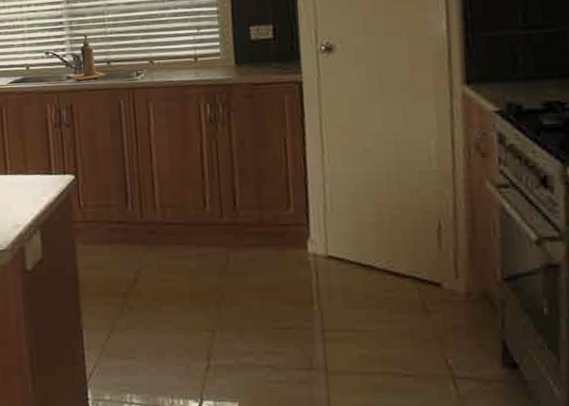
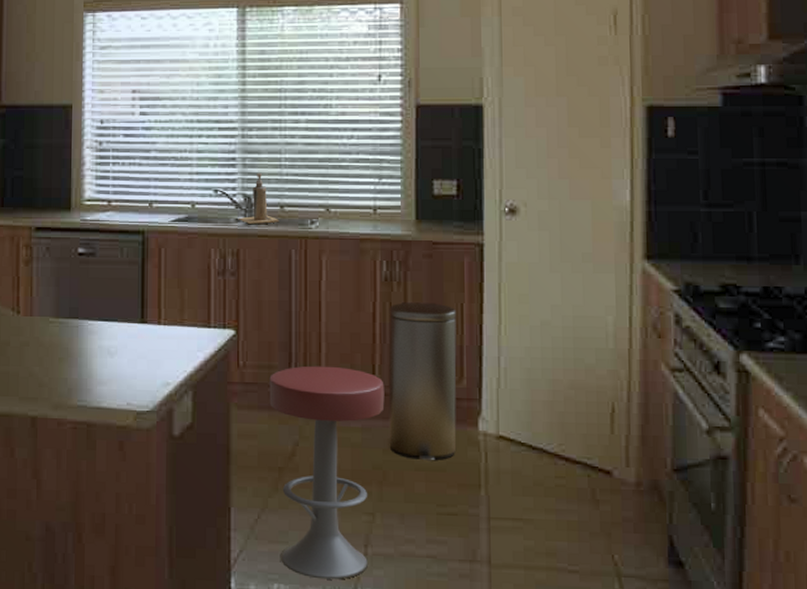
bar stool: none [108,202,217,389] -> present [269,365,385,580]
pedal bin: none [215,139,287,282] -> present [388,302,457,461]

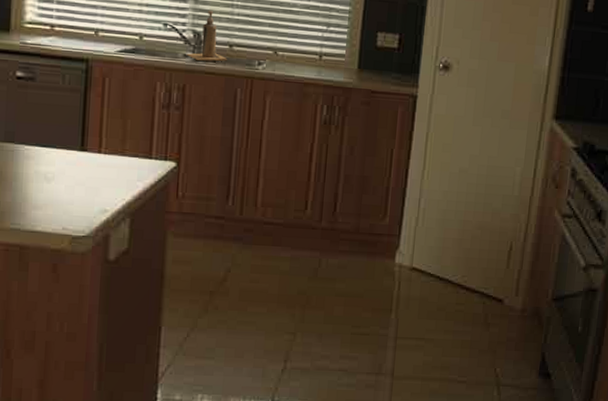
bar stool: present [269,365,385,580] -> none [205,199,315,390]
pedal bin: present [388,302,457,461] -> none [314,145,386,288]

